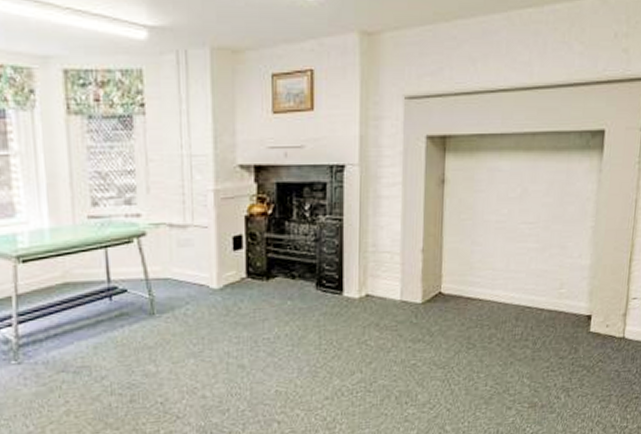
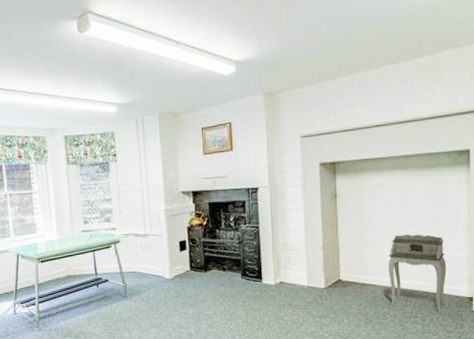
desk: none [499,235,567,336] -> present [389,234,447,314]

